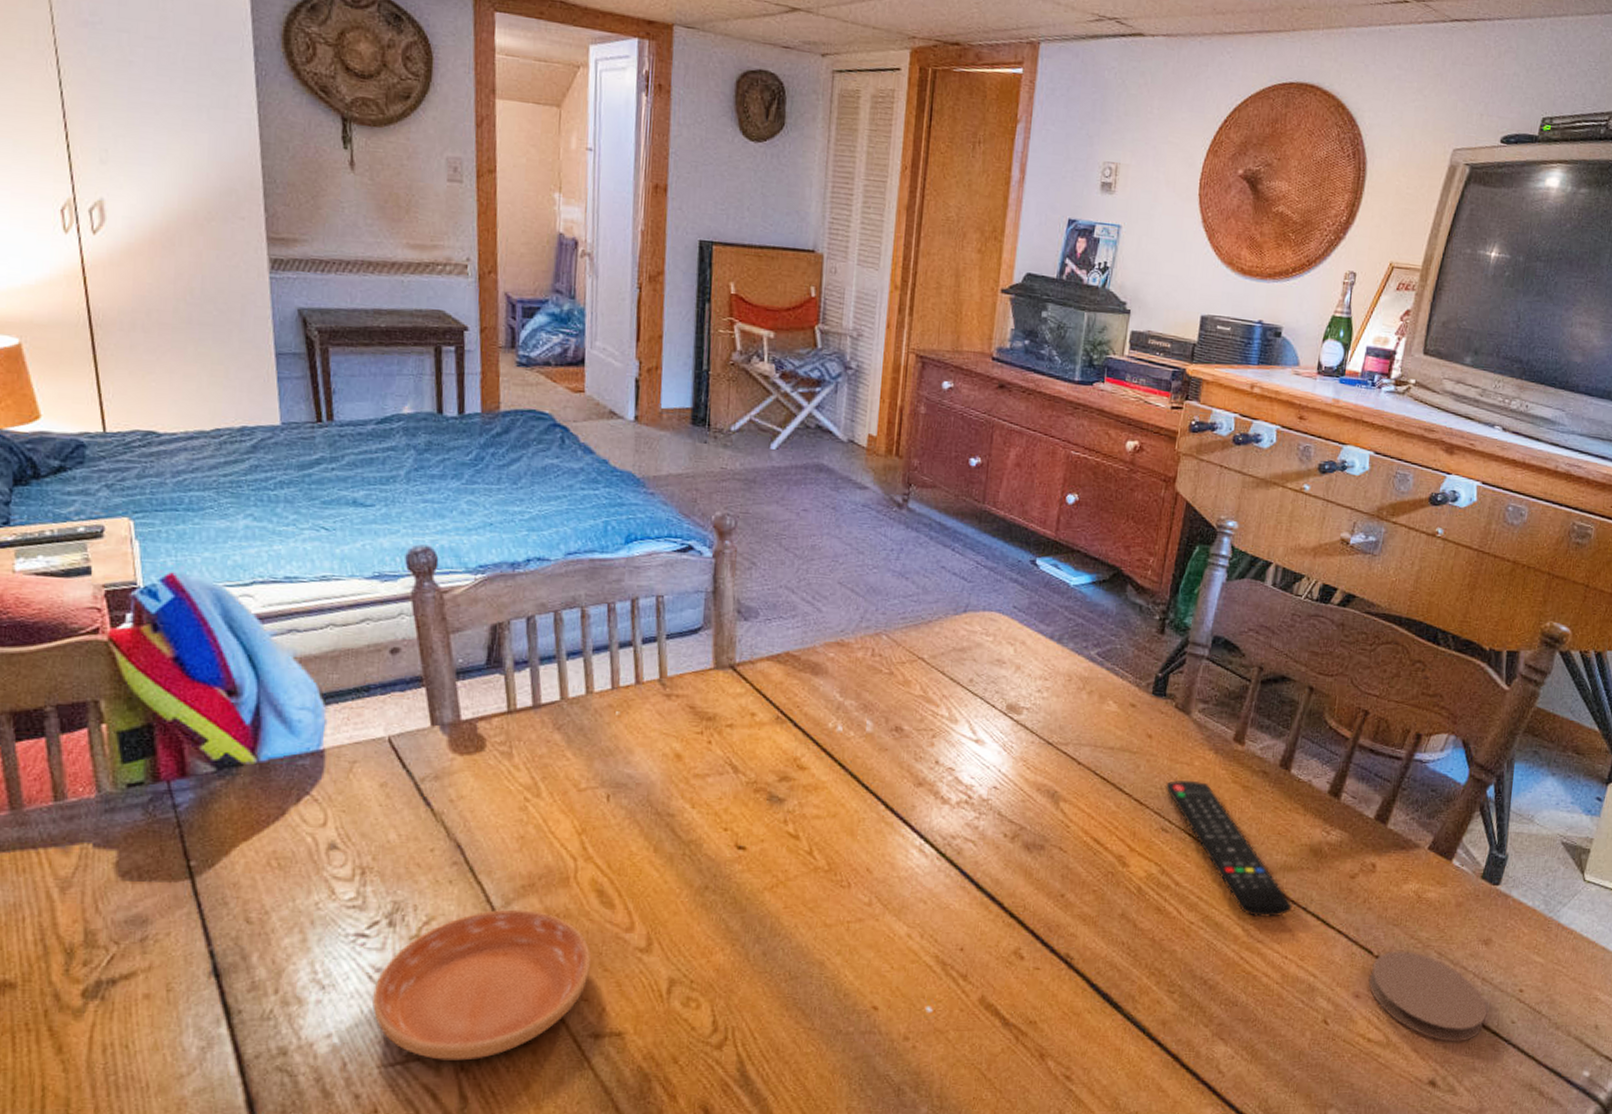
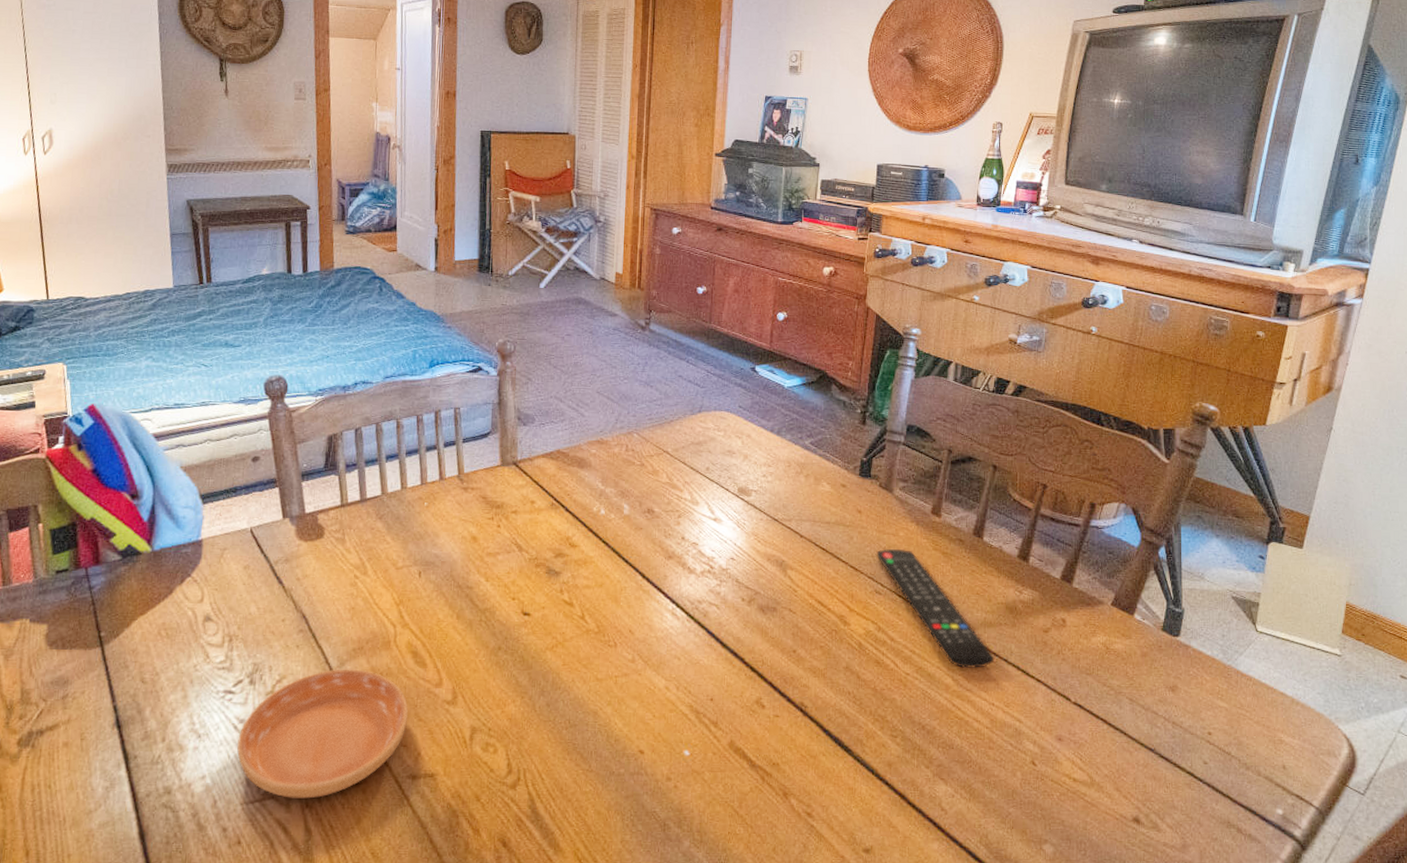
coaster: present [1369,951,1487,1042] -> none [1070,697,1179,782]

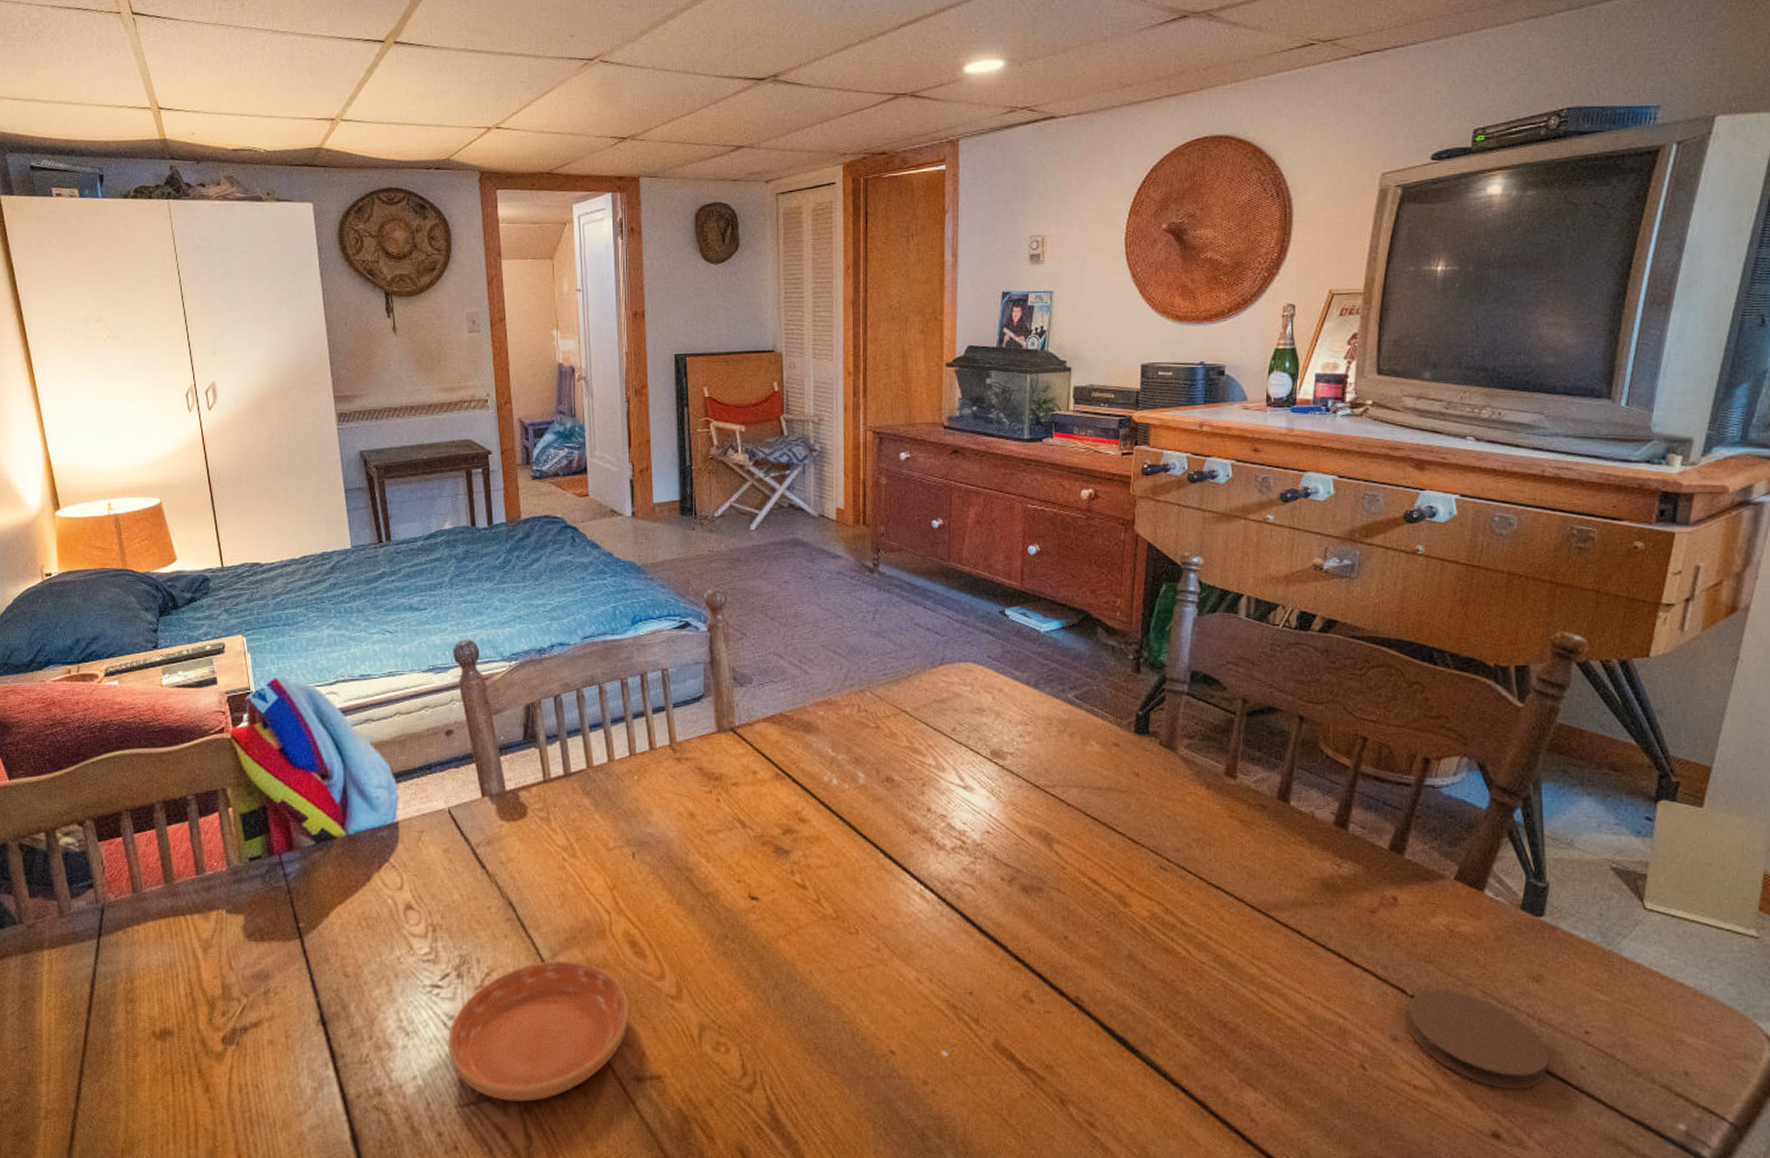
remote control: present [876,549,995,669] -> none [1159,818,1310,957]
coaster: none [1070,697,1179,782] -> present [1407,990,1549,1090]

